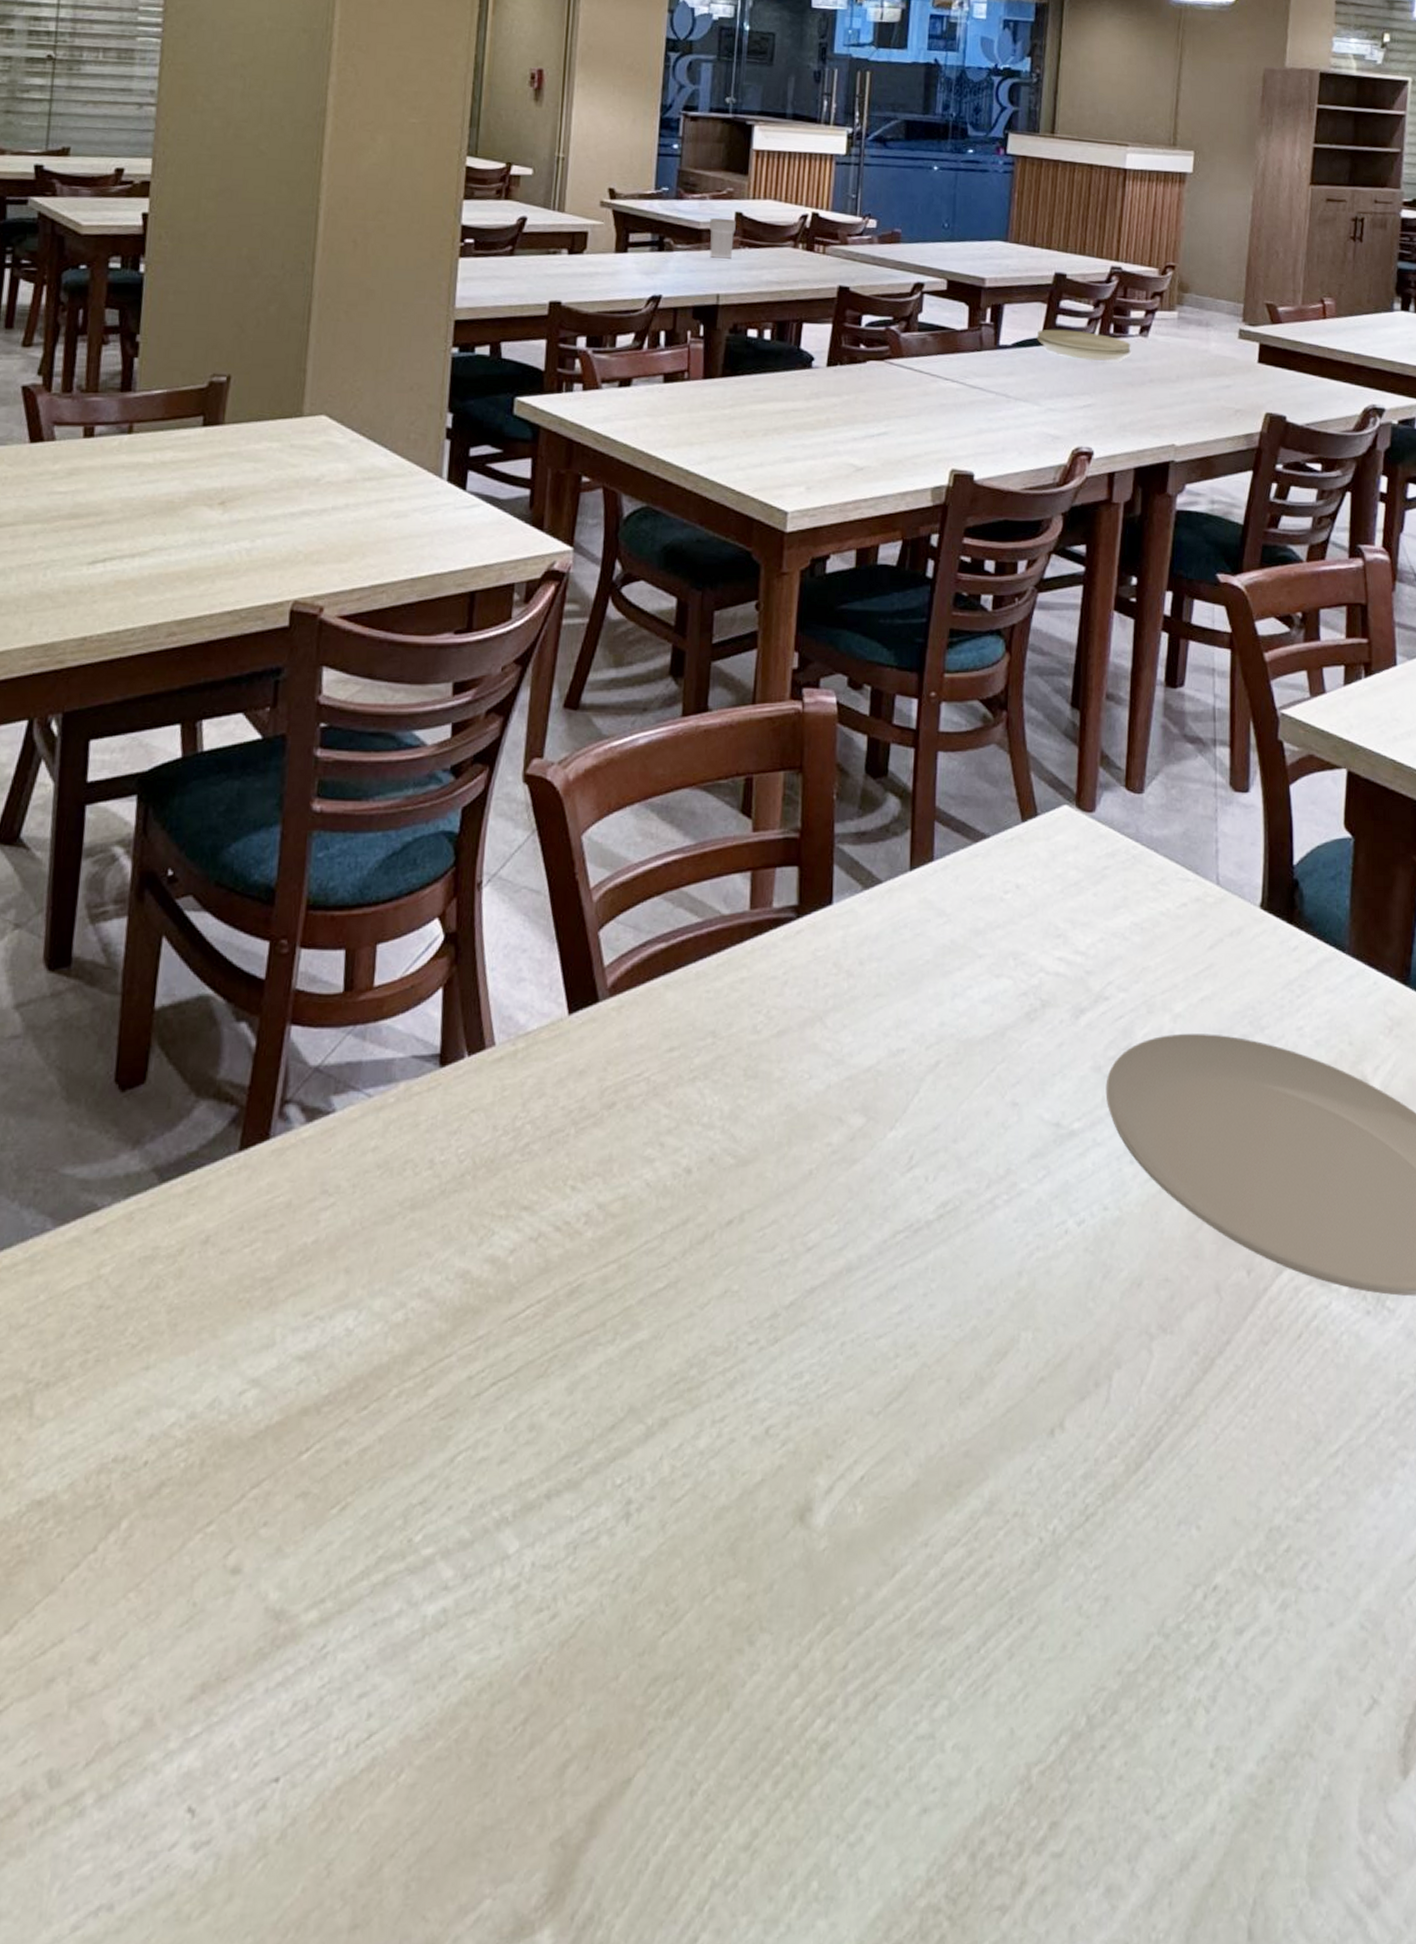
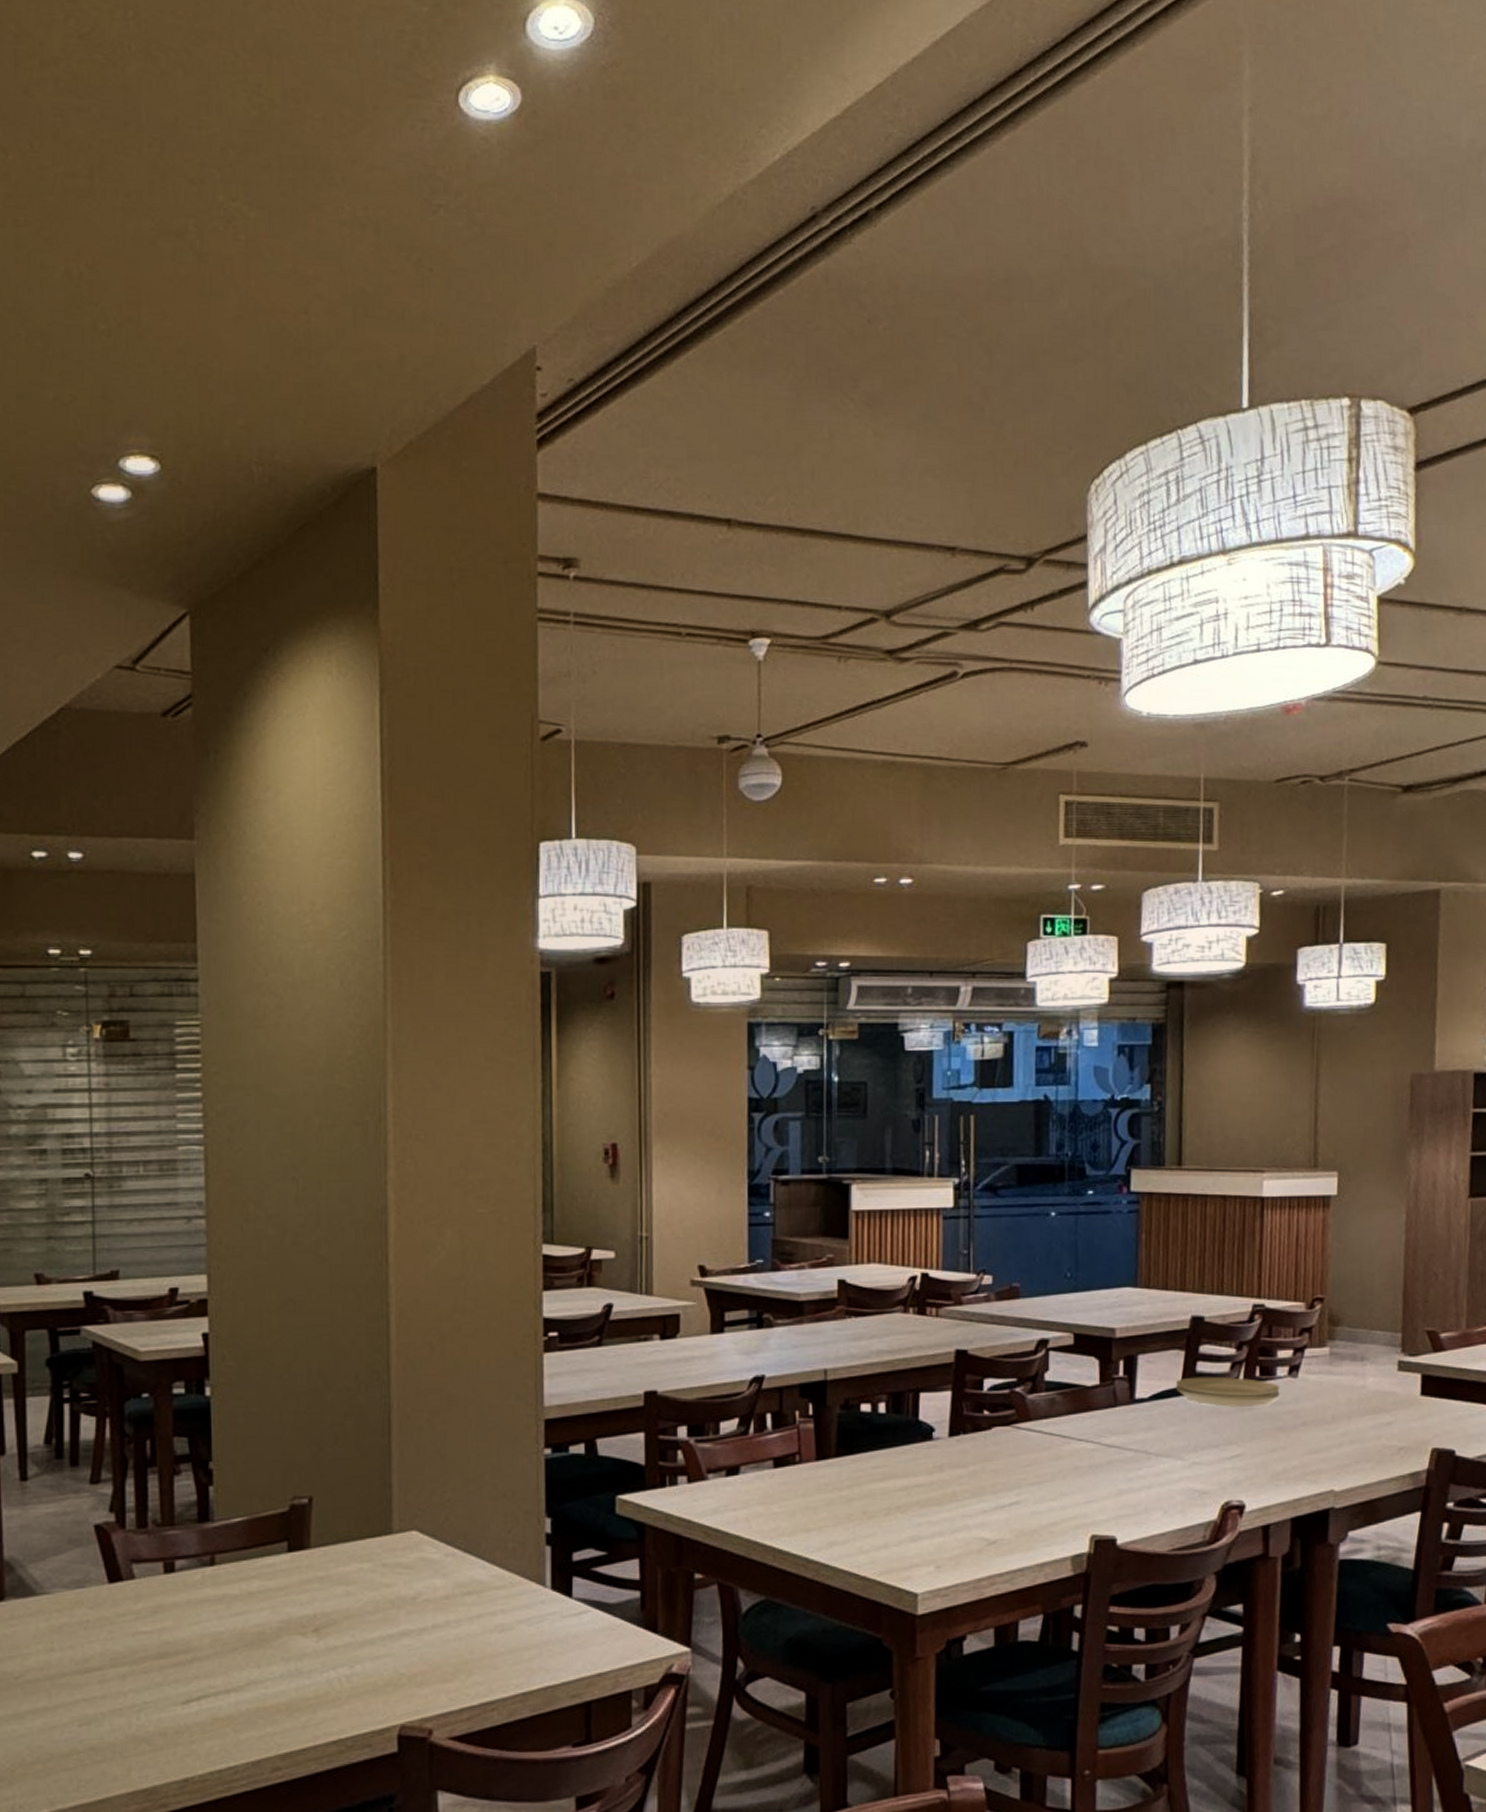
cup: present [710,218,736,261] -> none [811,1288,839,1334]

